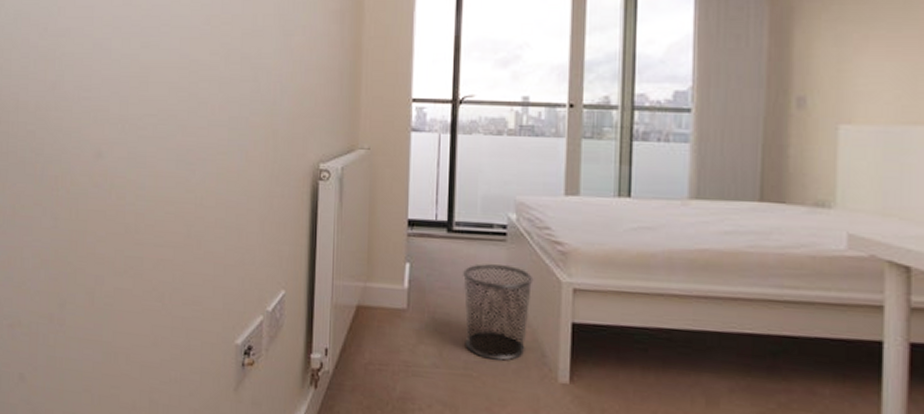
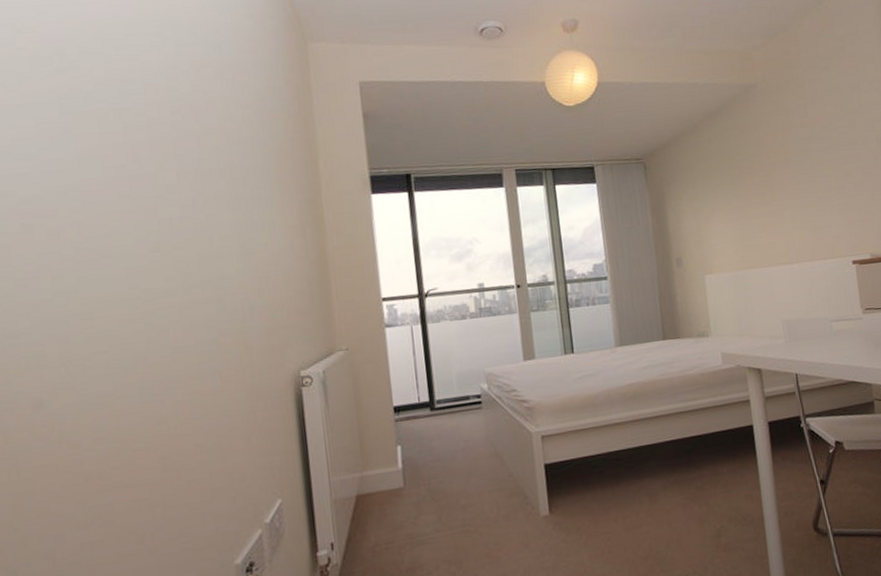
waste bin: present [462,263,534,361] -> none [448,428,511,513]

